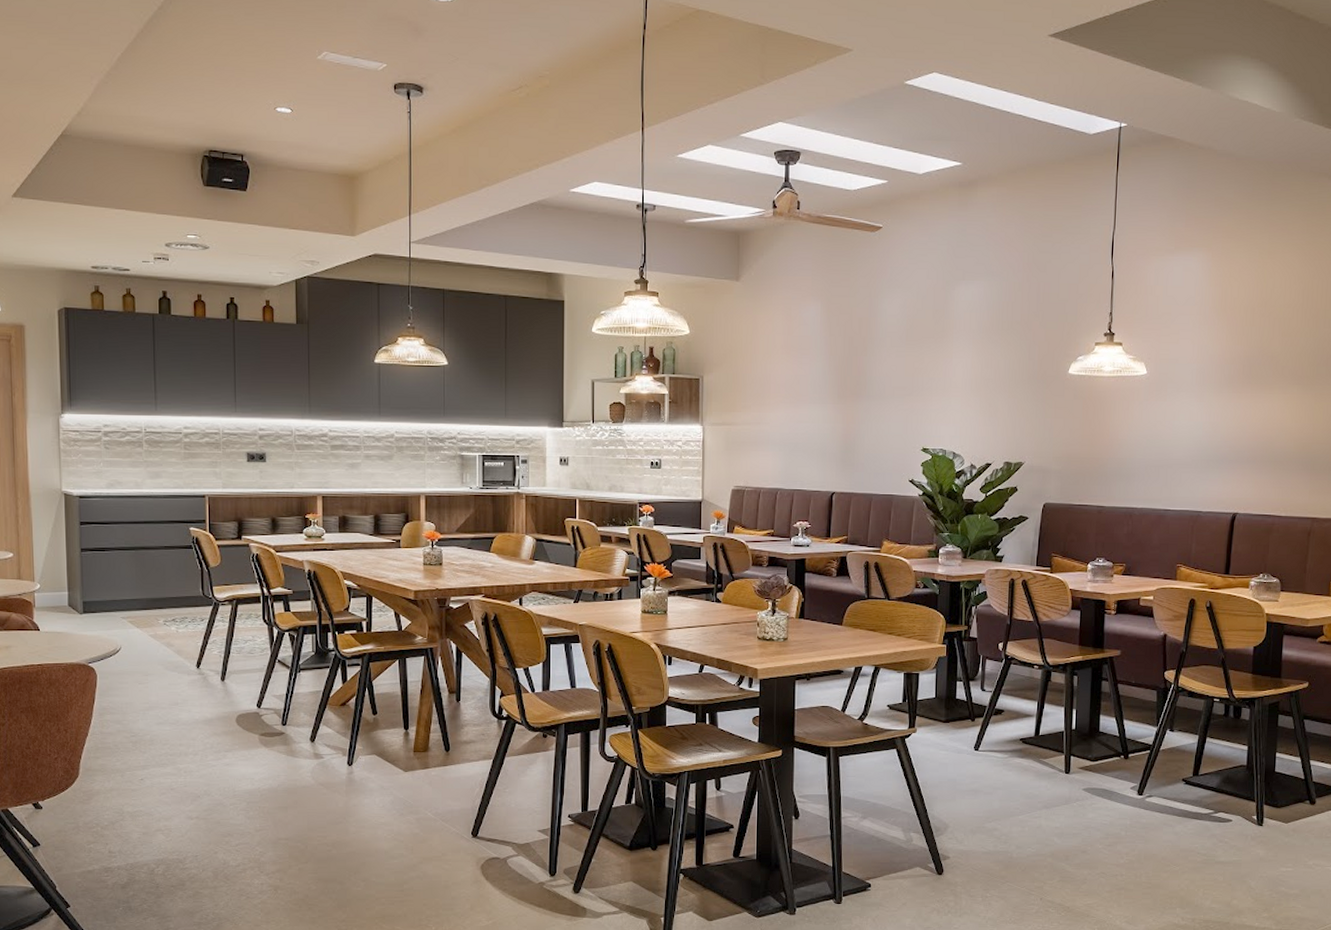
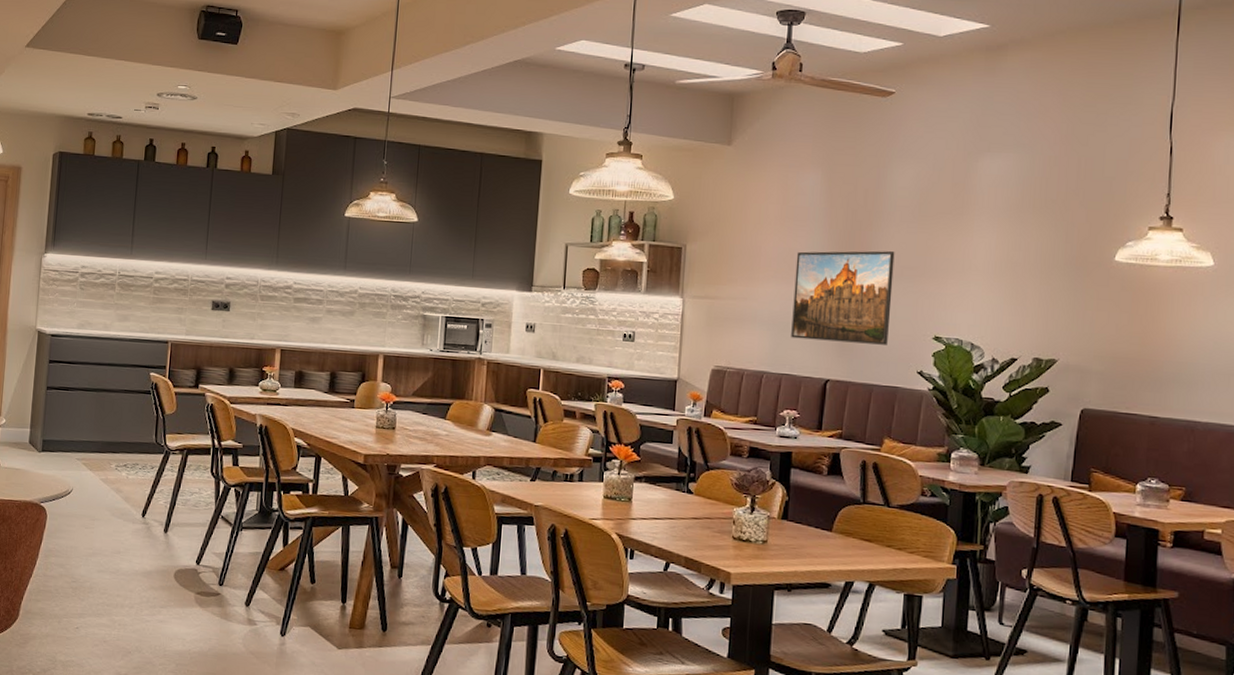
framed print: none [800,374,887,458] -> present [791,250,895,345]

